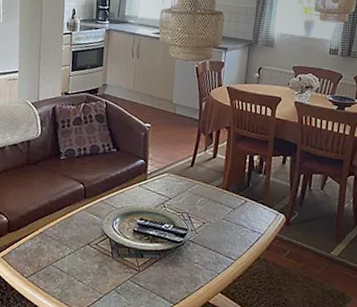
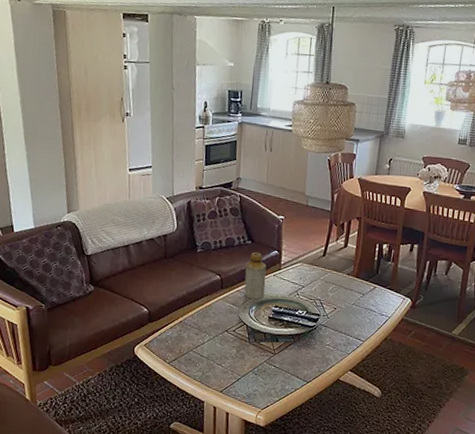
bottle: none [108,160,132,211] -> present [244,252,267,299]

